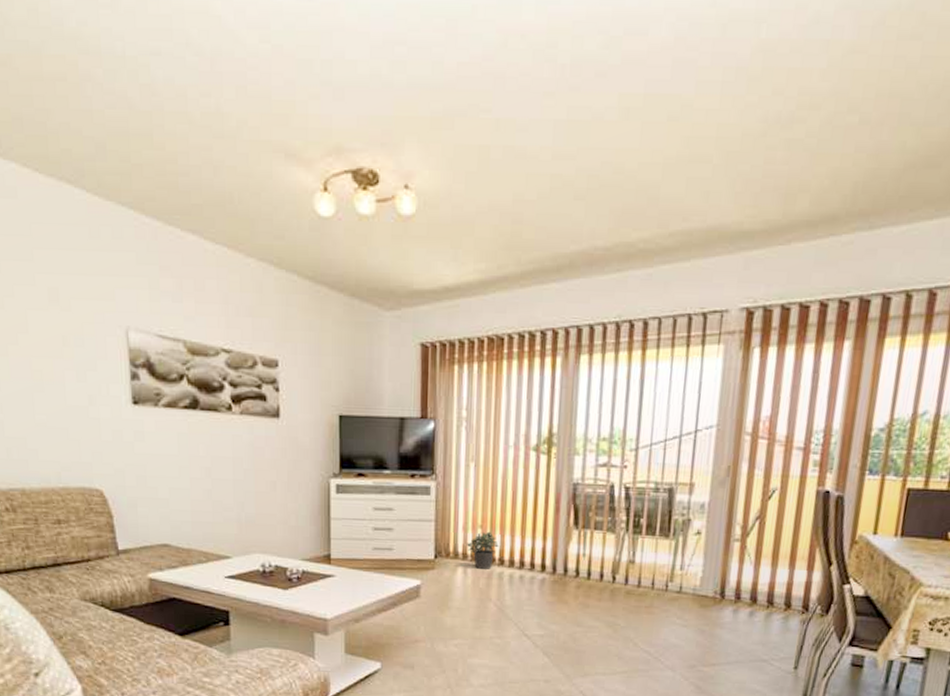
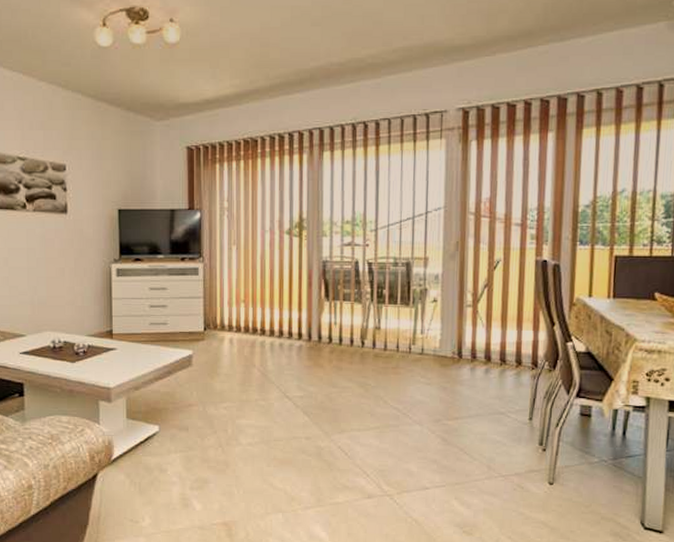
potted plant: present [466,531,499,569] -> none [231,305,260,339]

